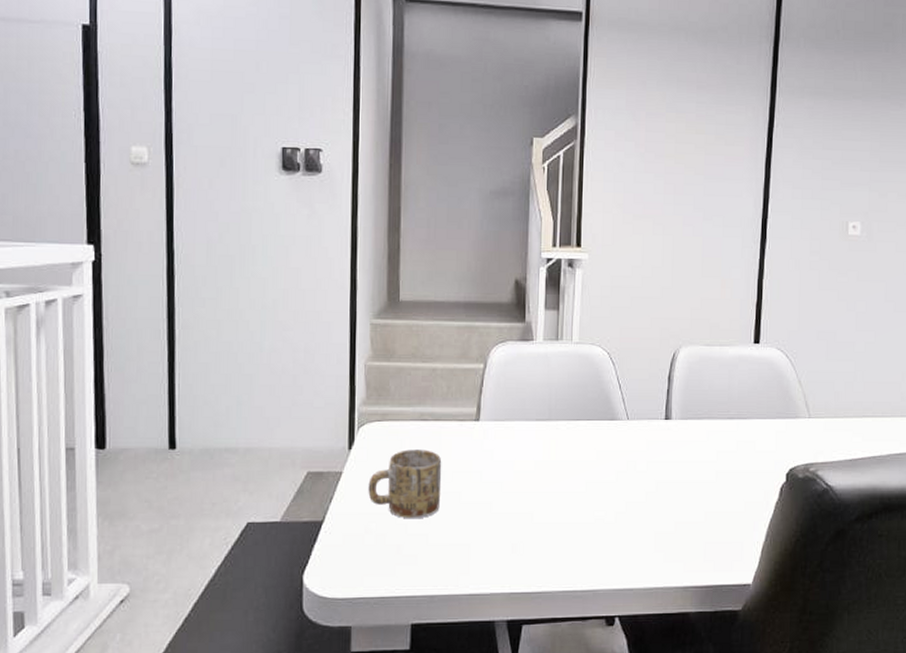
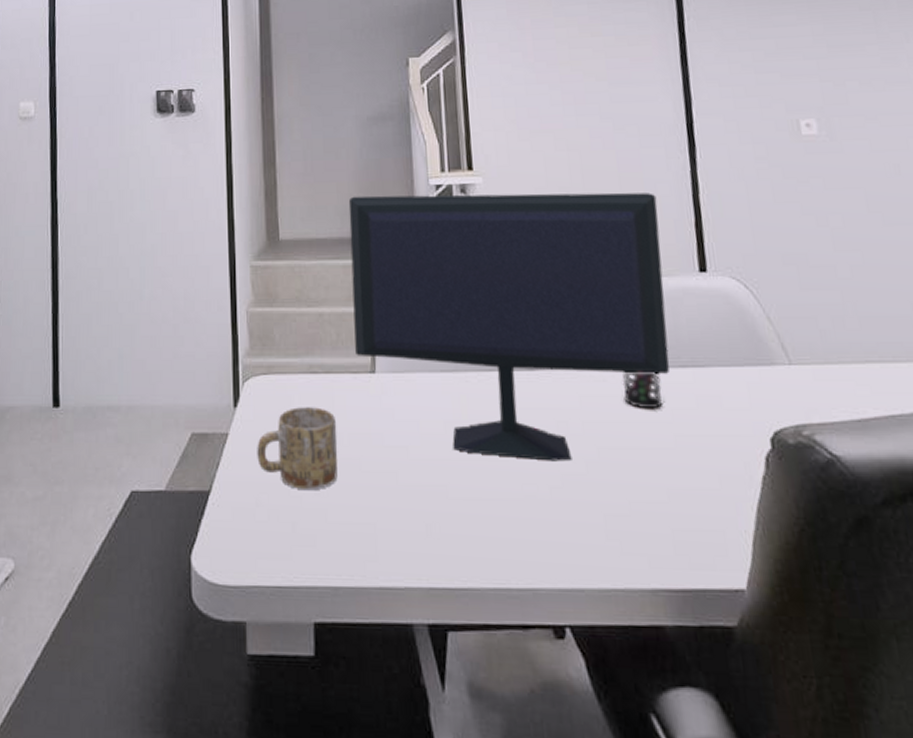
computer monitor: none [463,264,730,493] -> present [348,192,670,462]
pen holder: none [682,405,721,452] -> present [622,350,669,410]

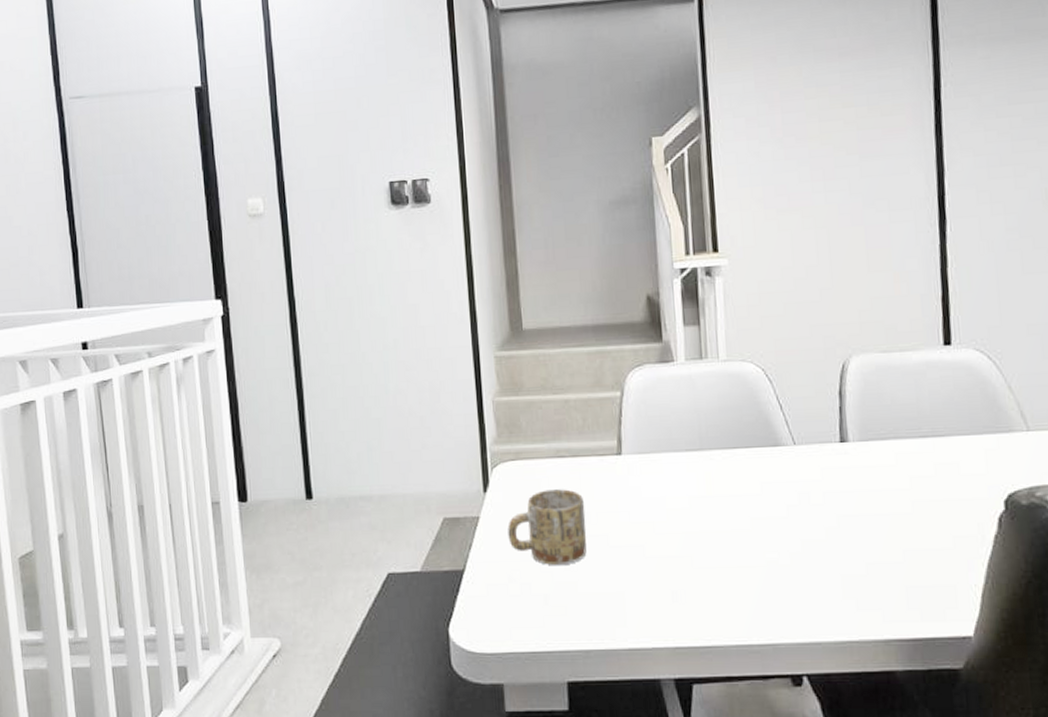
computer monitor: present [348,192,670,462] -> none [591,268,910,530]
pen holder: present [622,350,669,410] -> none [863,421,910,478]

